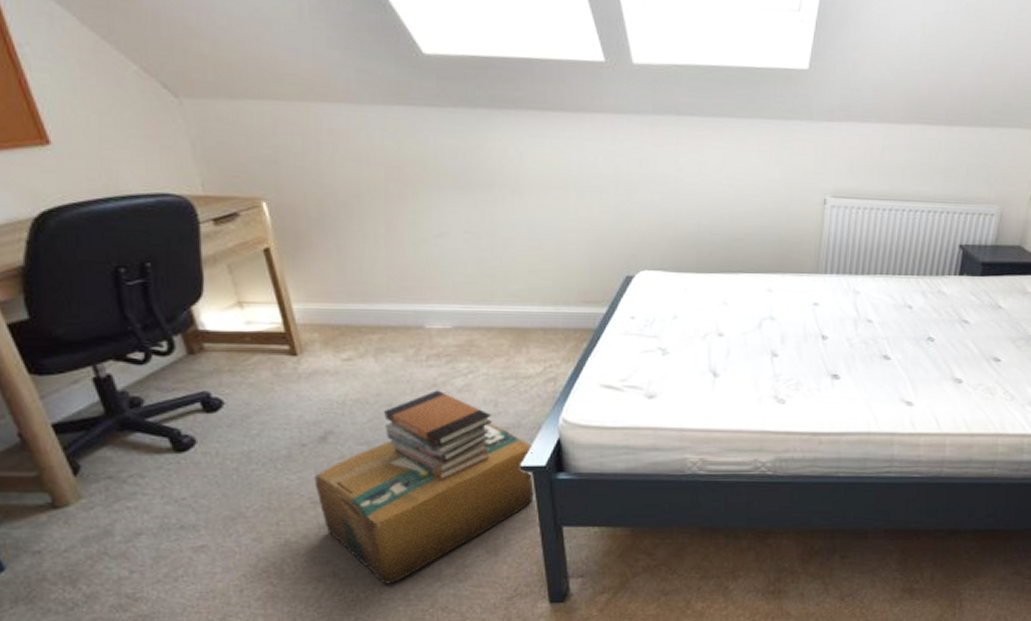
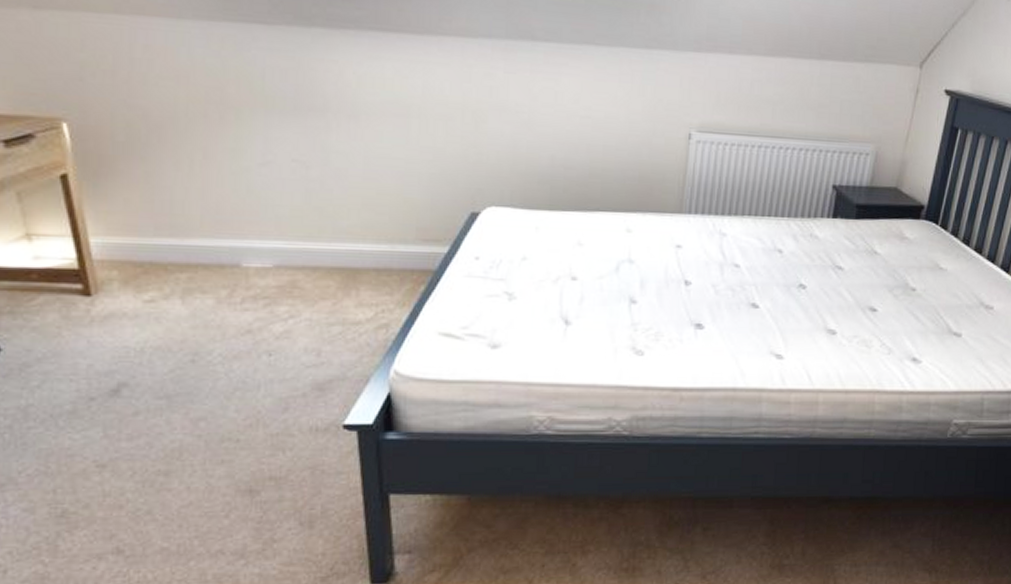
cardboard box: present [314,422,534,584] -> none [101,374,360,563]
book stack: present [384,390,492,482] -> none [188,337,314,442]

